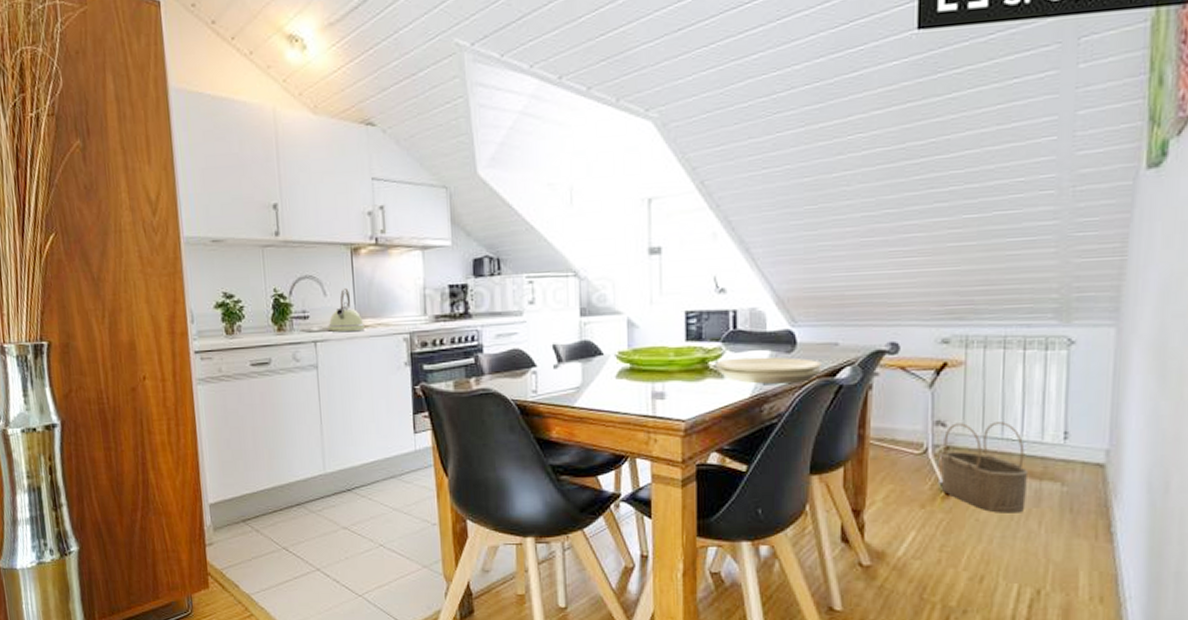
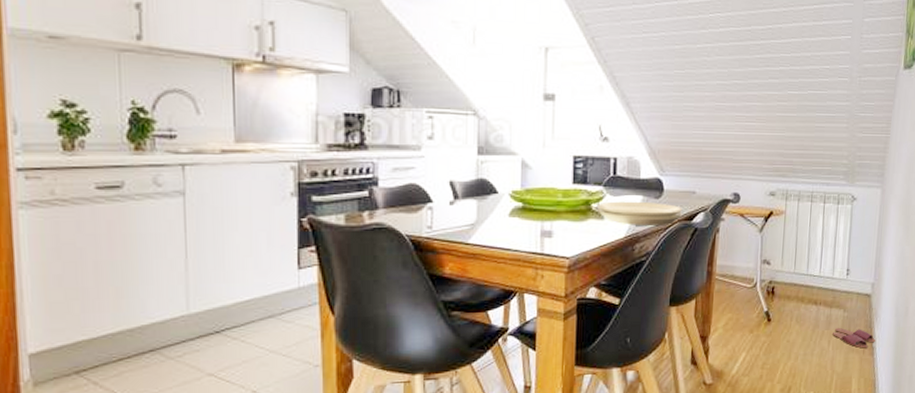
kettle: present [327,287,365,333] -> none [198,106,245,157]
wicker basket: present [941,422,1029,513] -> none [765,261,824,335]
slippers: none [1045,505,1116,533] -> present [833,327,876,349]

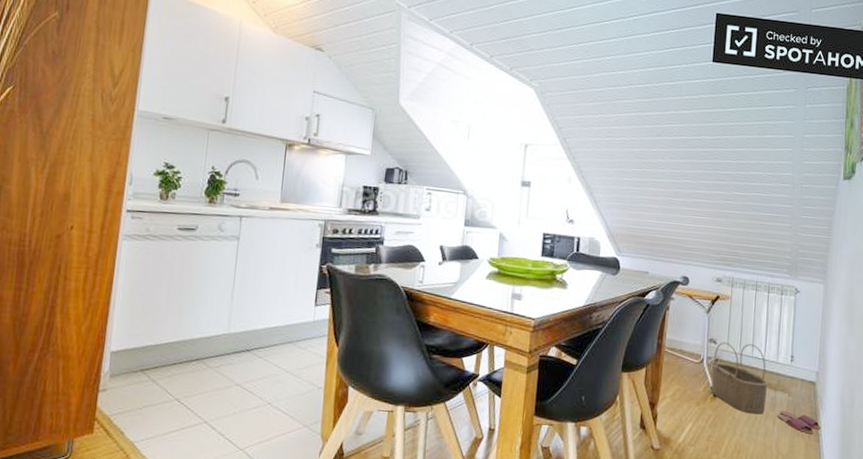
plate: present [598,201,683,225] -> none [561,274,637,299]
wicker basket: none [765,261,824,335] -> present [711,342,768,415]

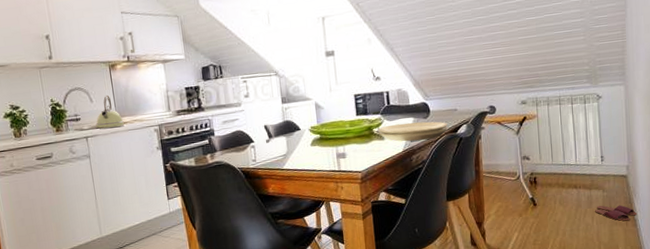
kettle: none [253,174,287,214] -> present [95,94,124,129]
plate: none [561,274,637,299] -> present [378,121,449,142]
wicker basket: present [711,342,768,415] -> none [529,153,583,214]

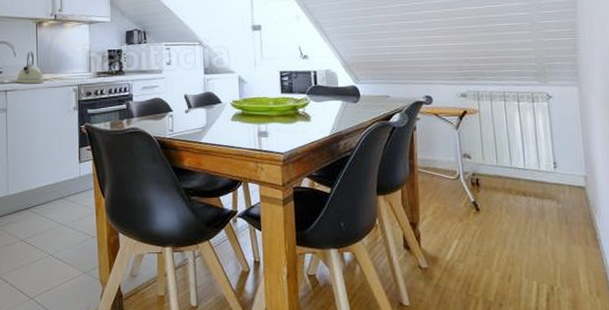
plate: present [378,121,449,142] -> none [304,105,380,126]
slippers: present [595,205,637,222] -> none [548,218,600,240]

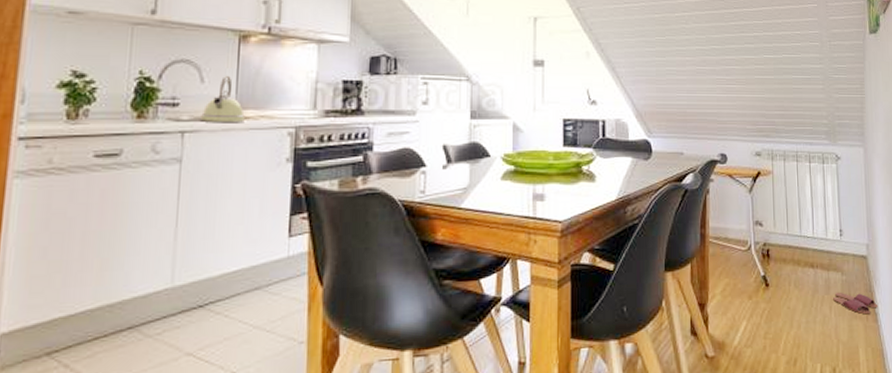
slippers: none [548,218,600,240] -> present [833,292,878,315]

